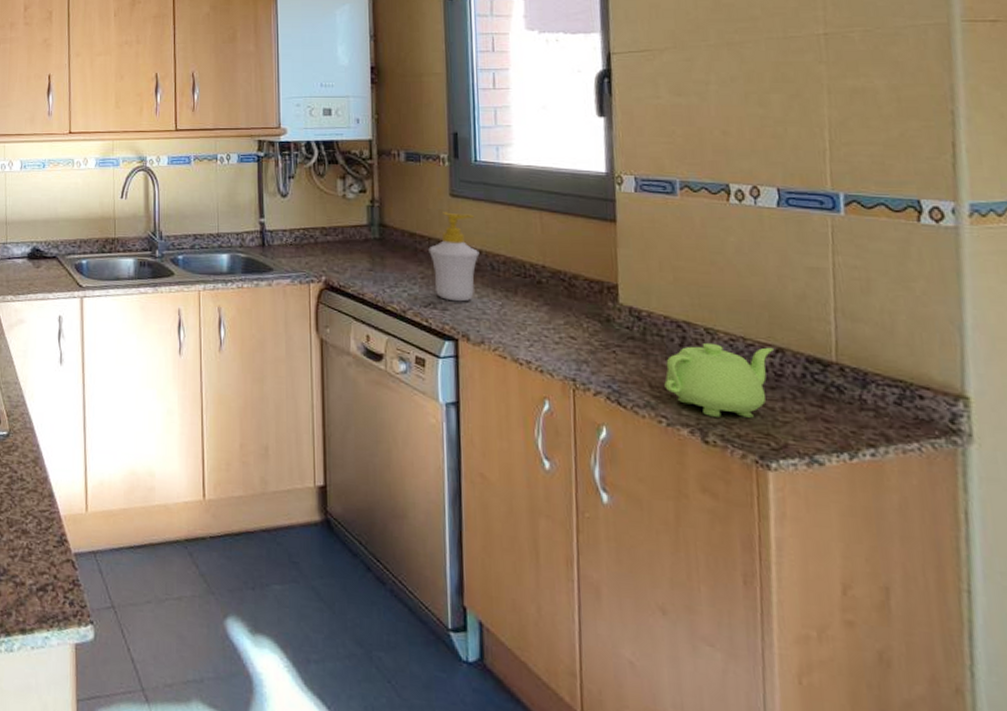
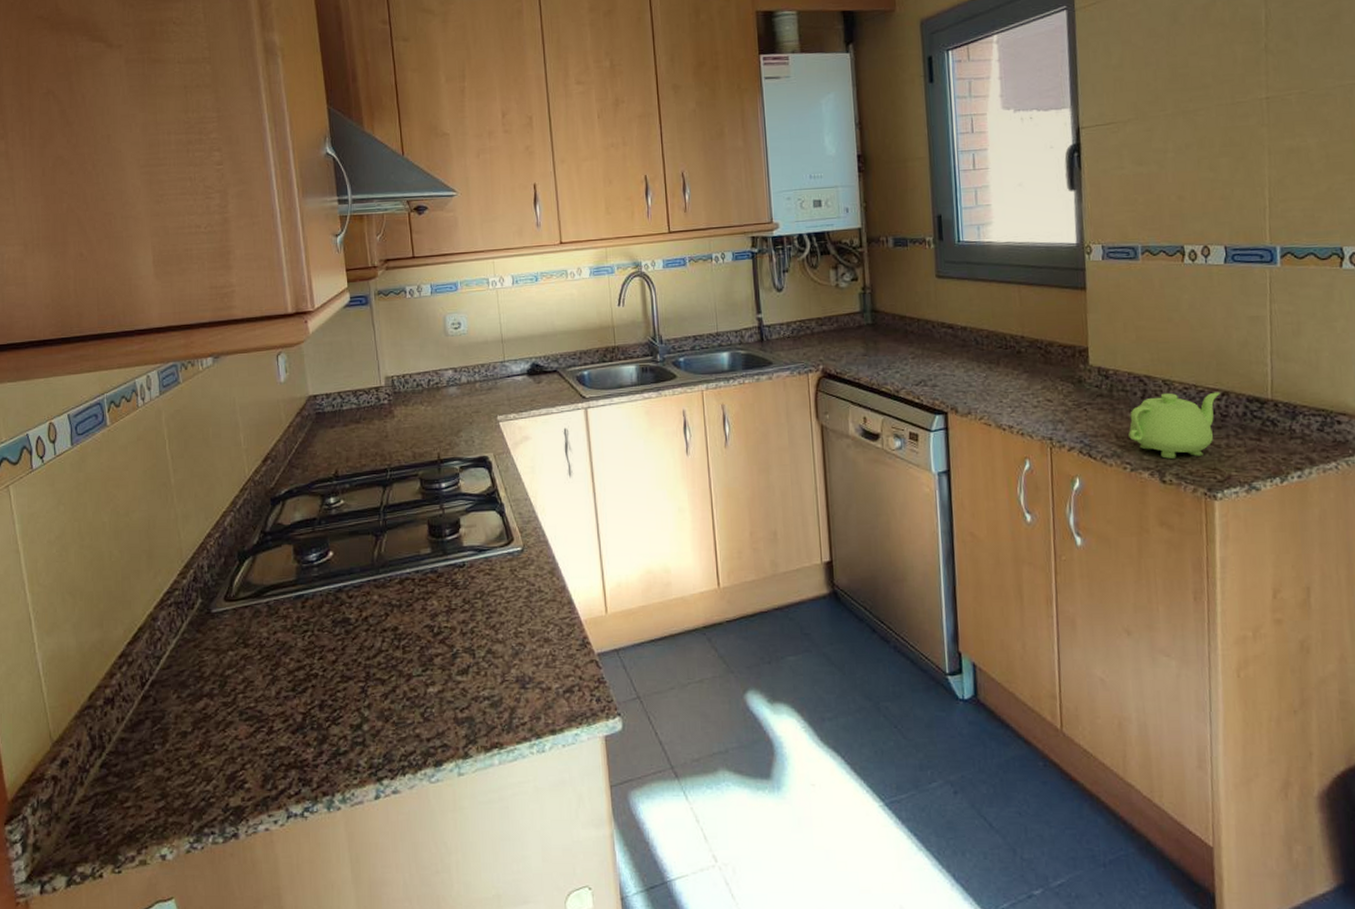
soap bottle: present [428,212,480,302] -> none [918,293,965,378]

